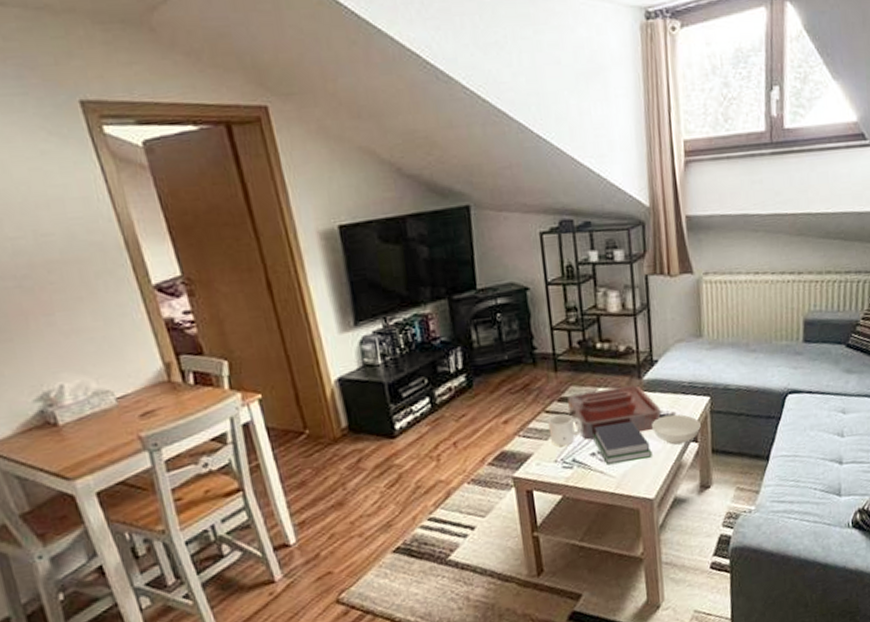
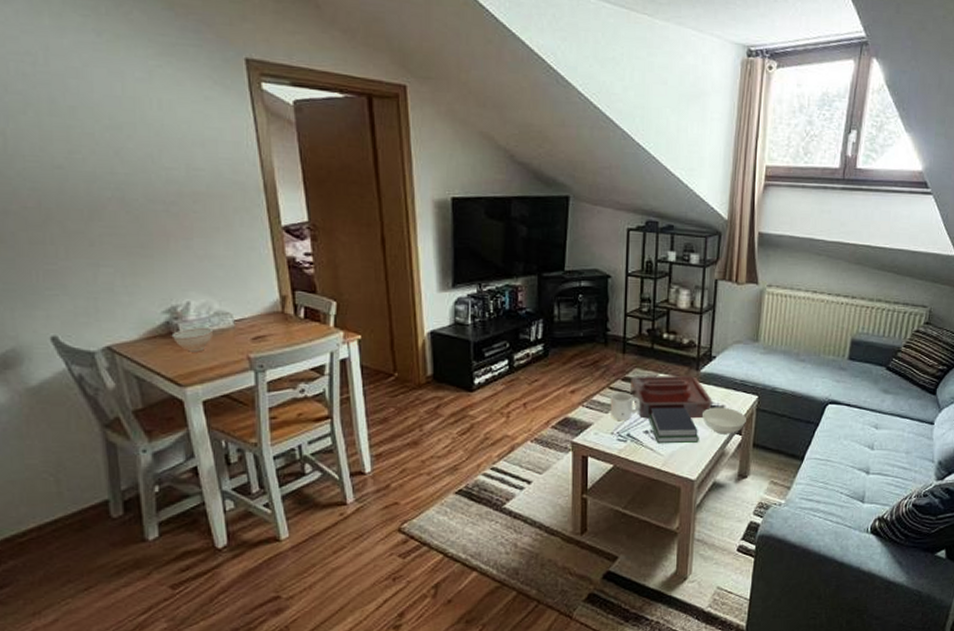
bowl: none [48,410,96,441] -> present [171,327,214,352]

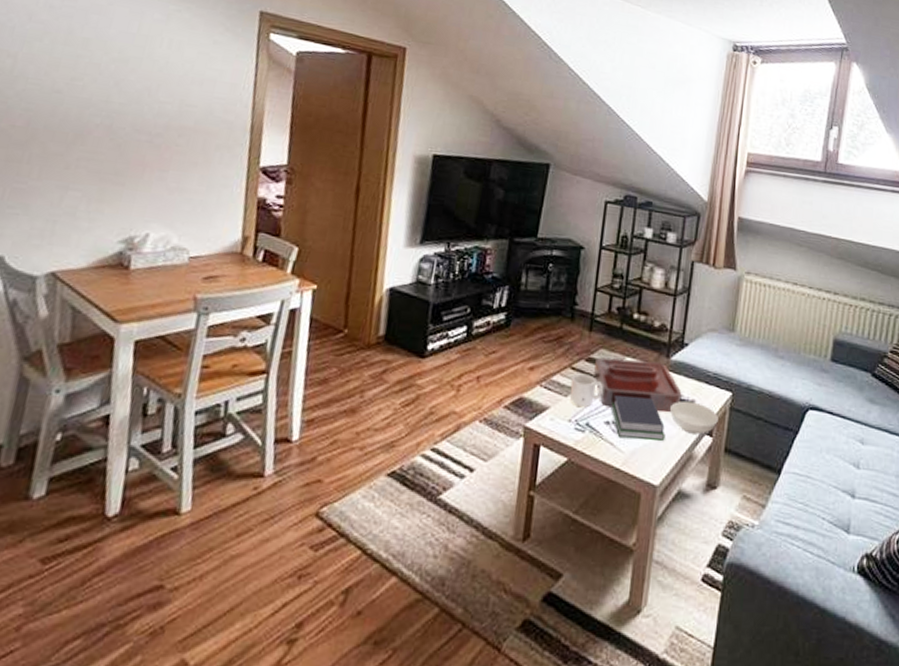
bowl: present [171,327,214,352] -> none [121,260,166,287]

